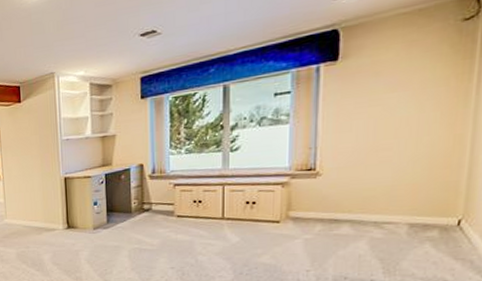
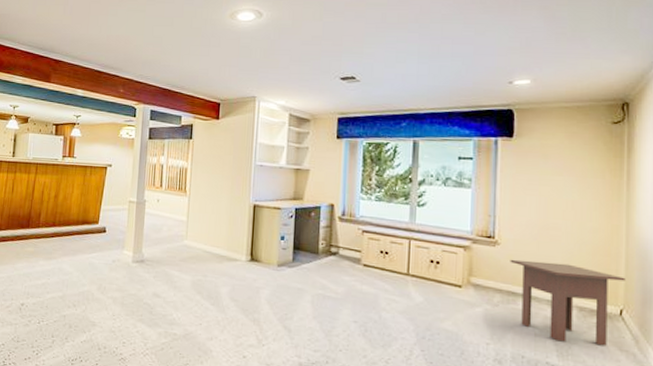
side table: none [332,183,467,259] -> present [510,259,626,347]

